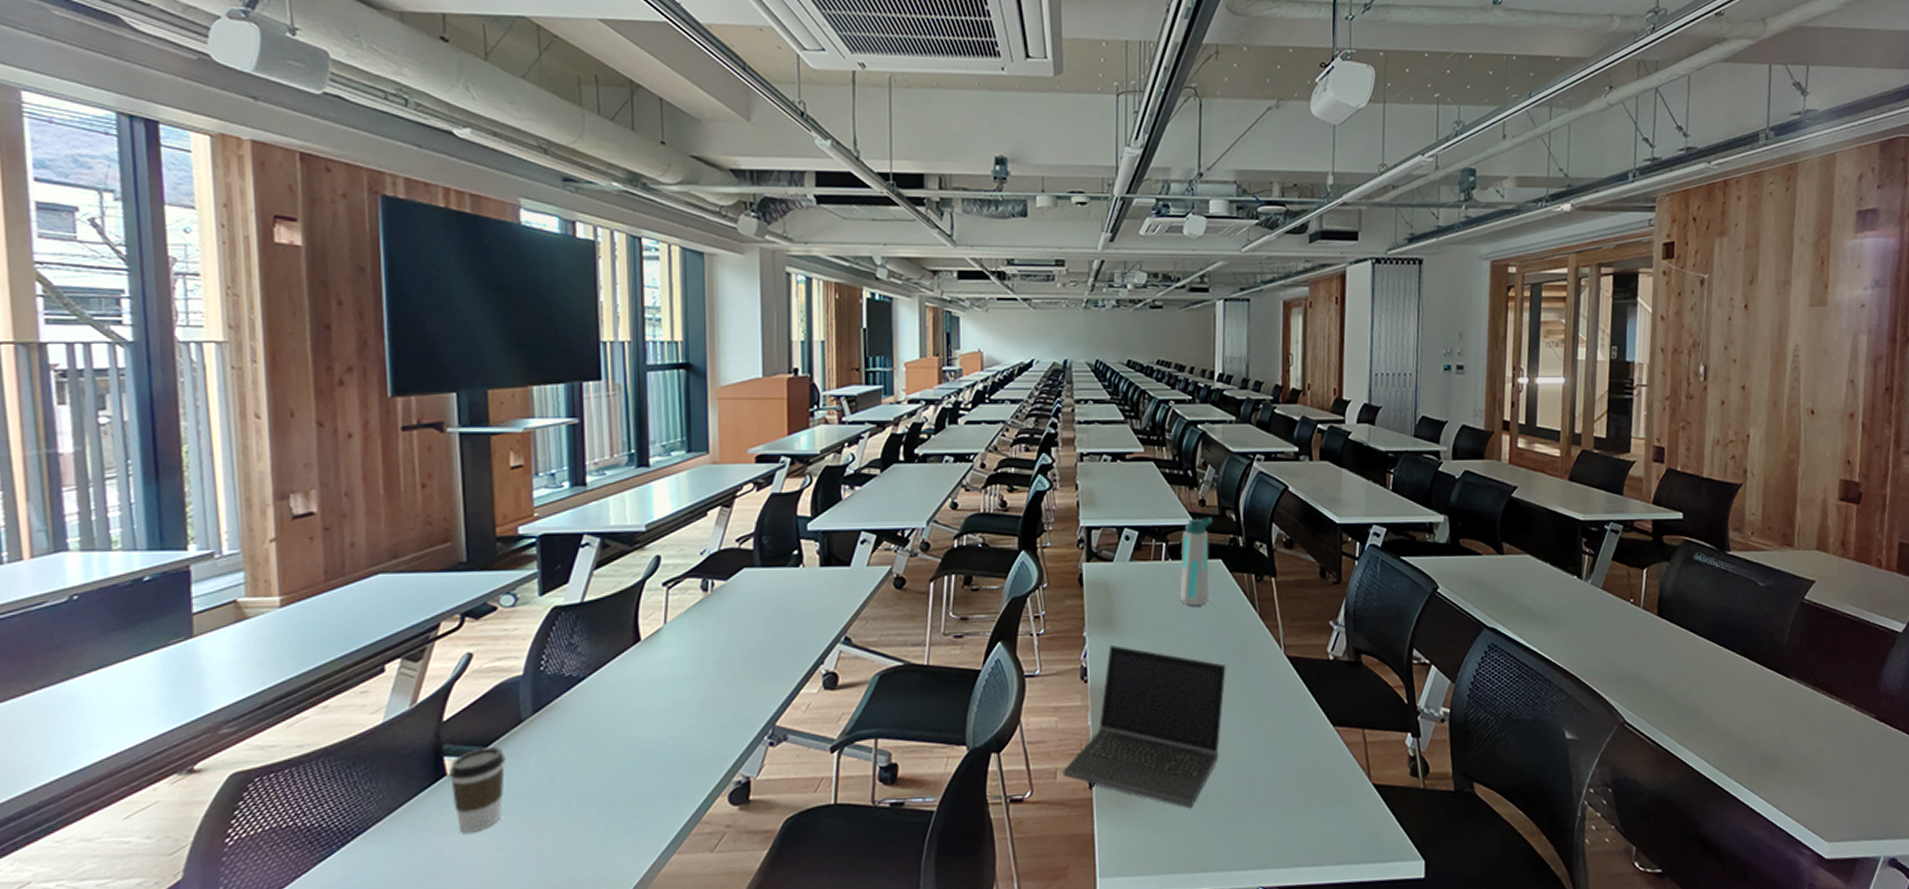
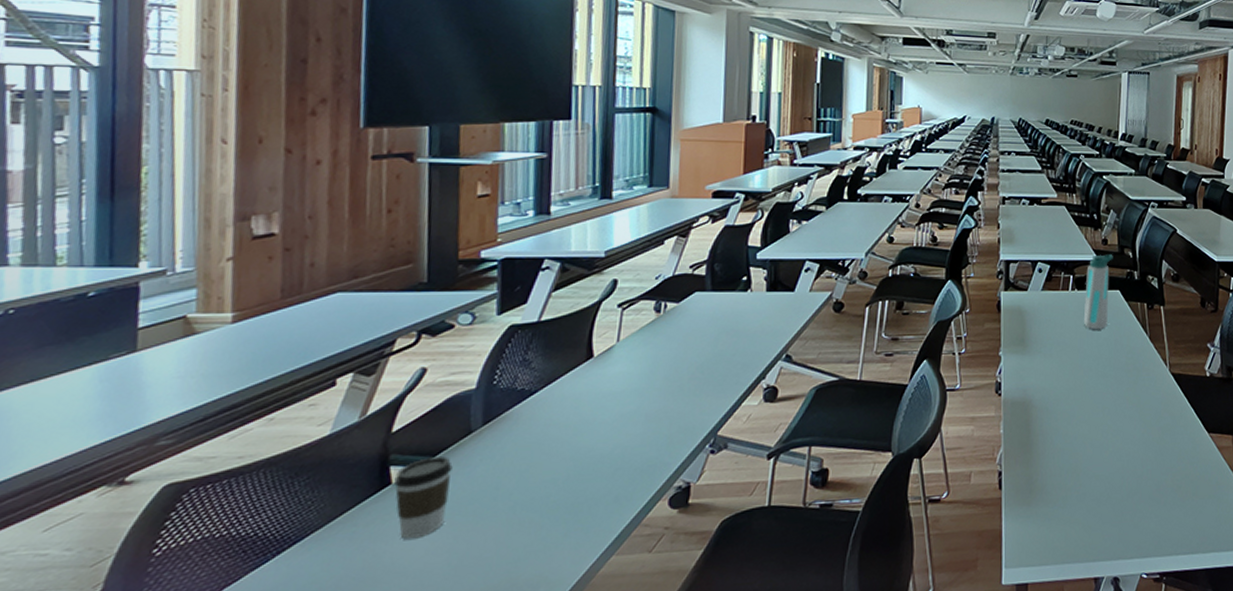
laptop computer: present [1062,645,1226,809] -> none [976,363,1120,506]

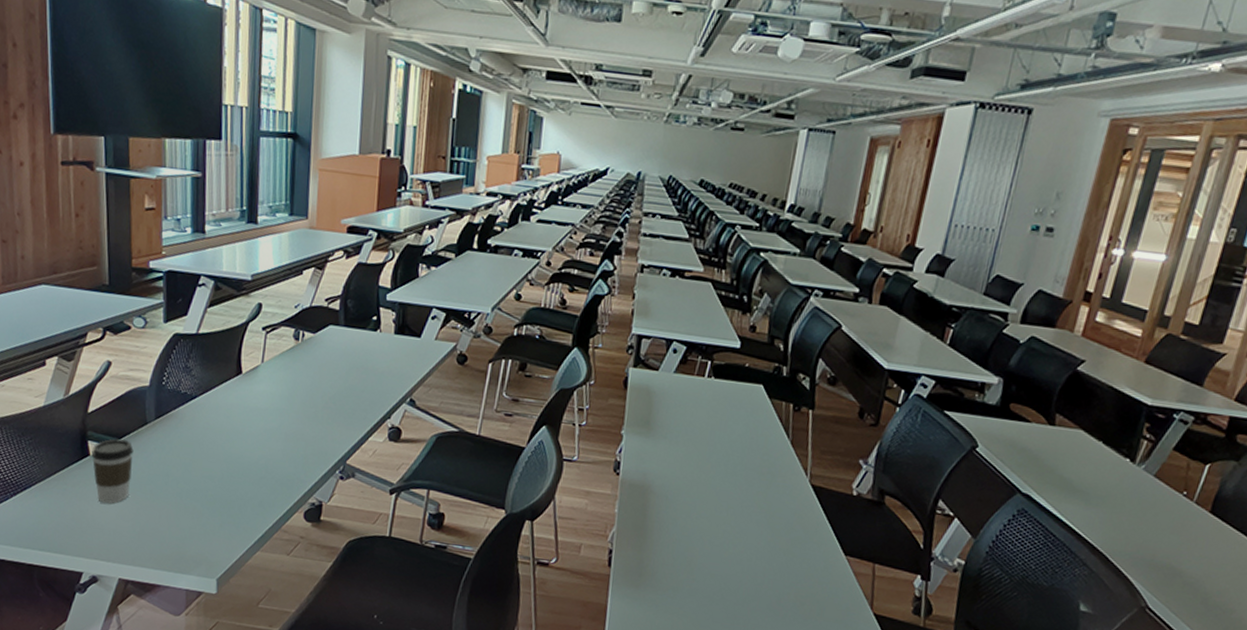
water bottle: present [1083,254,1113,330] -> none [717,342,761,425]

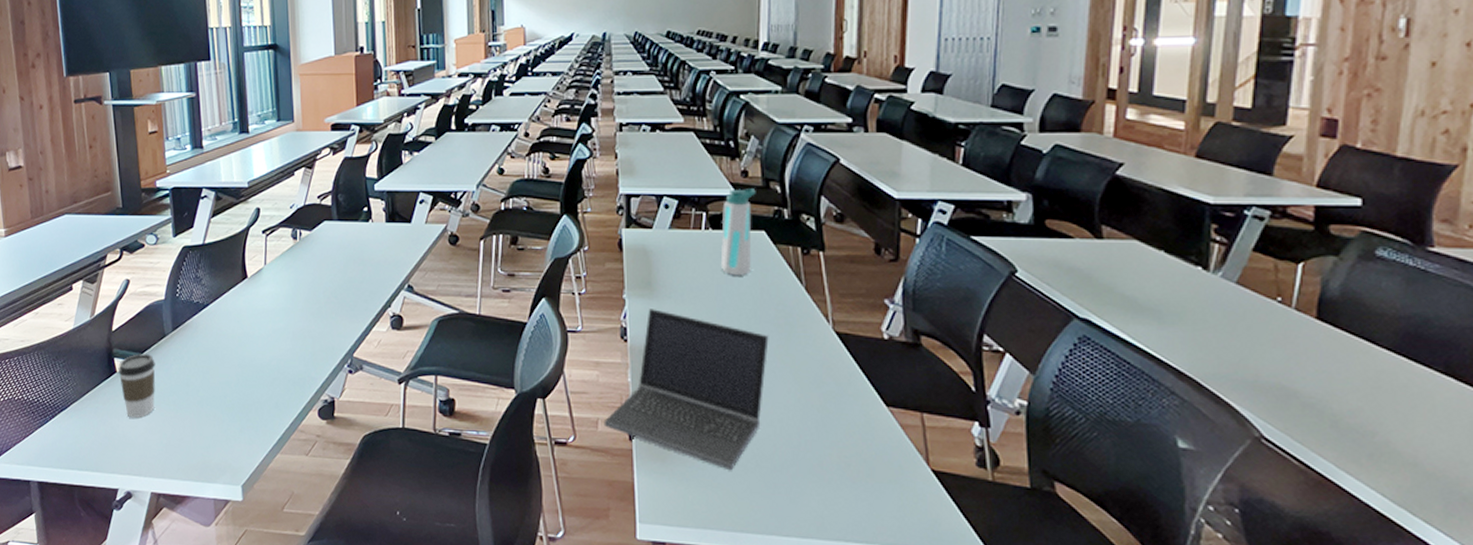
laptop computer: none [586,446,751,601] -> present [603,309,769,471]
water bottle: none [717,342,761,425] -> present [720,189,756,276]

